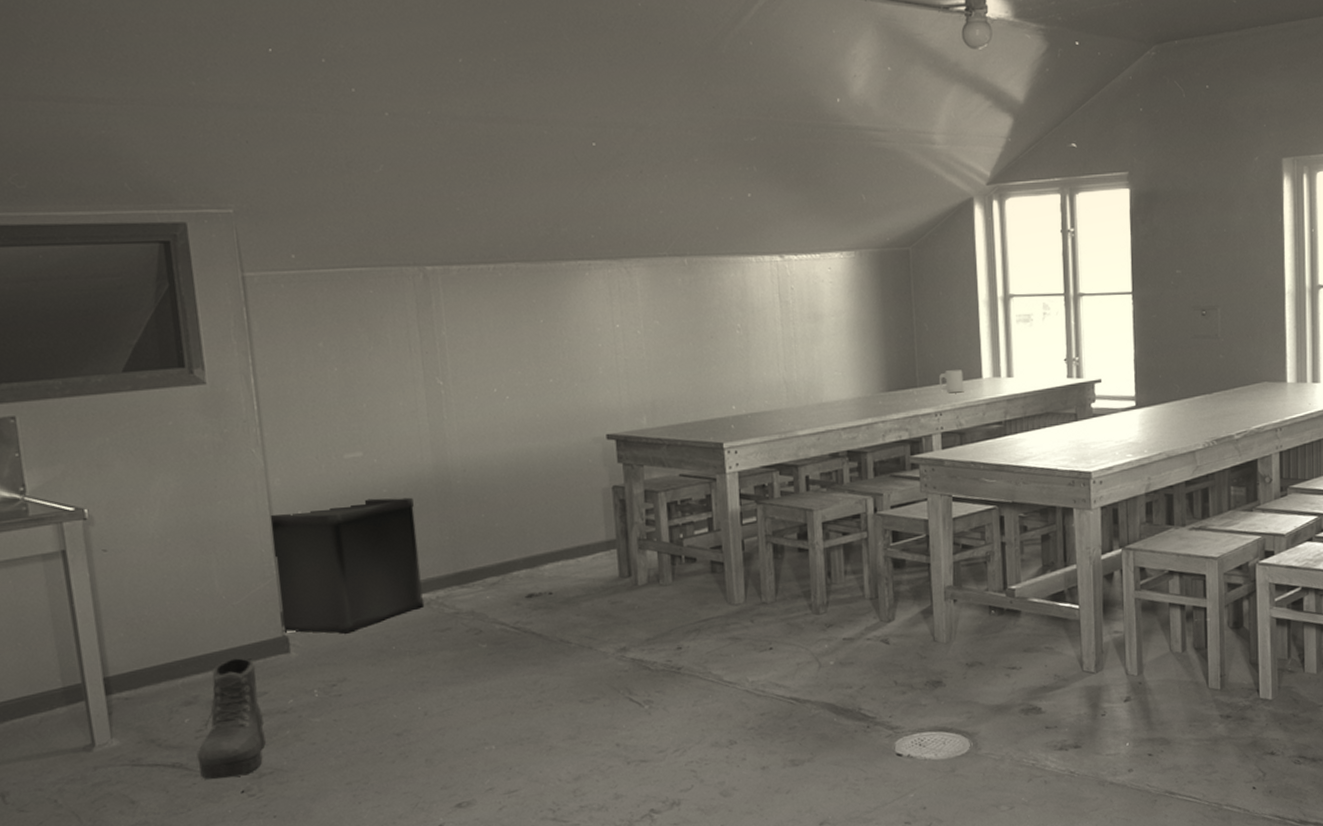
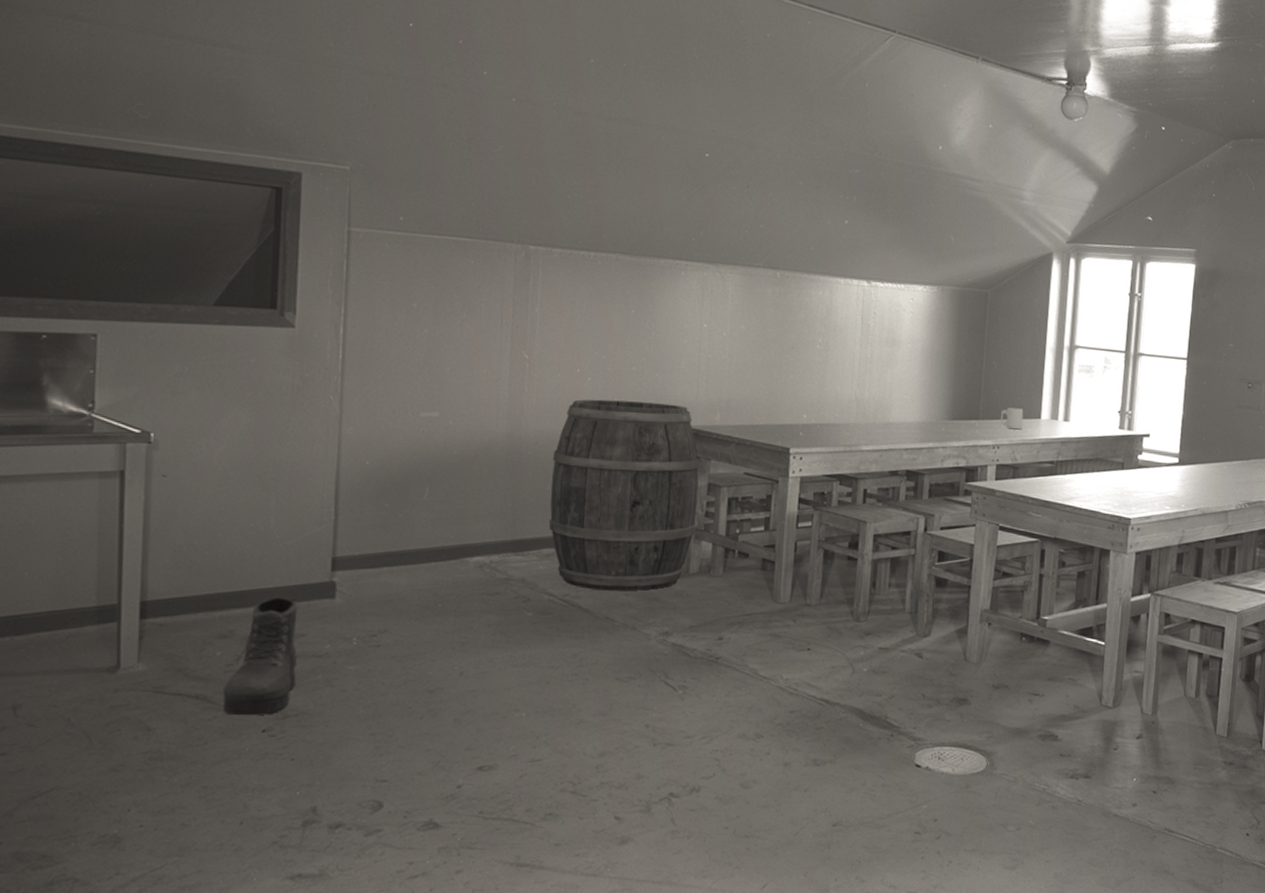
crate: present [271,497,425,634] -> none [331,458,482,586]
barrel: none [482,412,638,613] -> present [549,399,700,591]

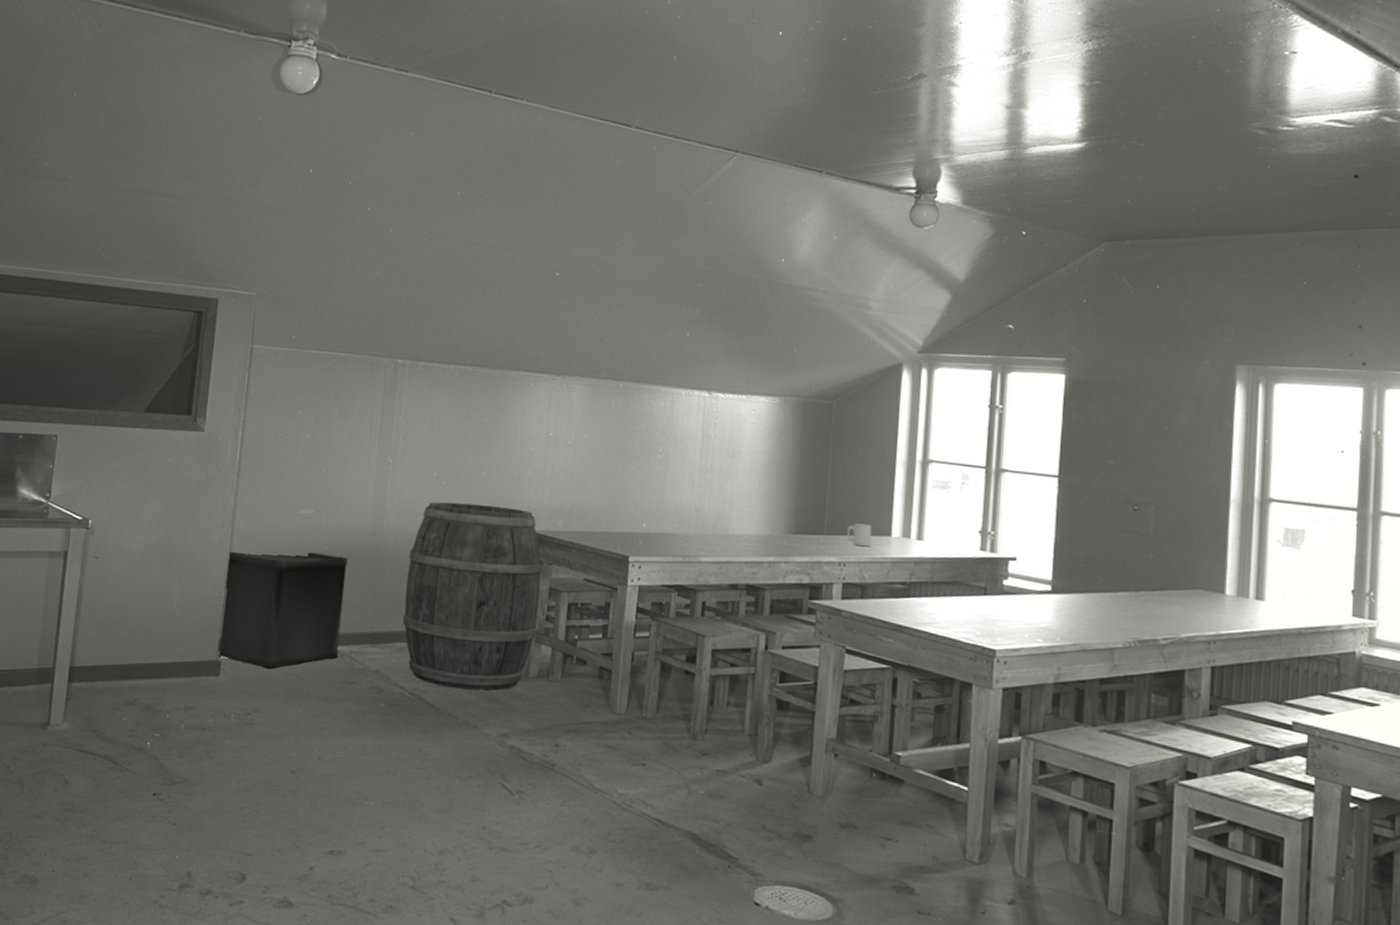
boot: present [223,596,298,716] -> none [124,671,189,780]
crate: none [331,458,482,586] -> present [217,552,348,669]

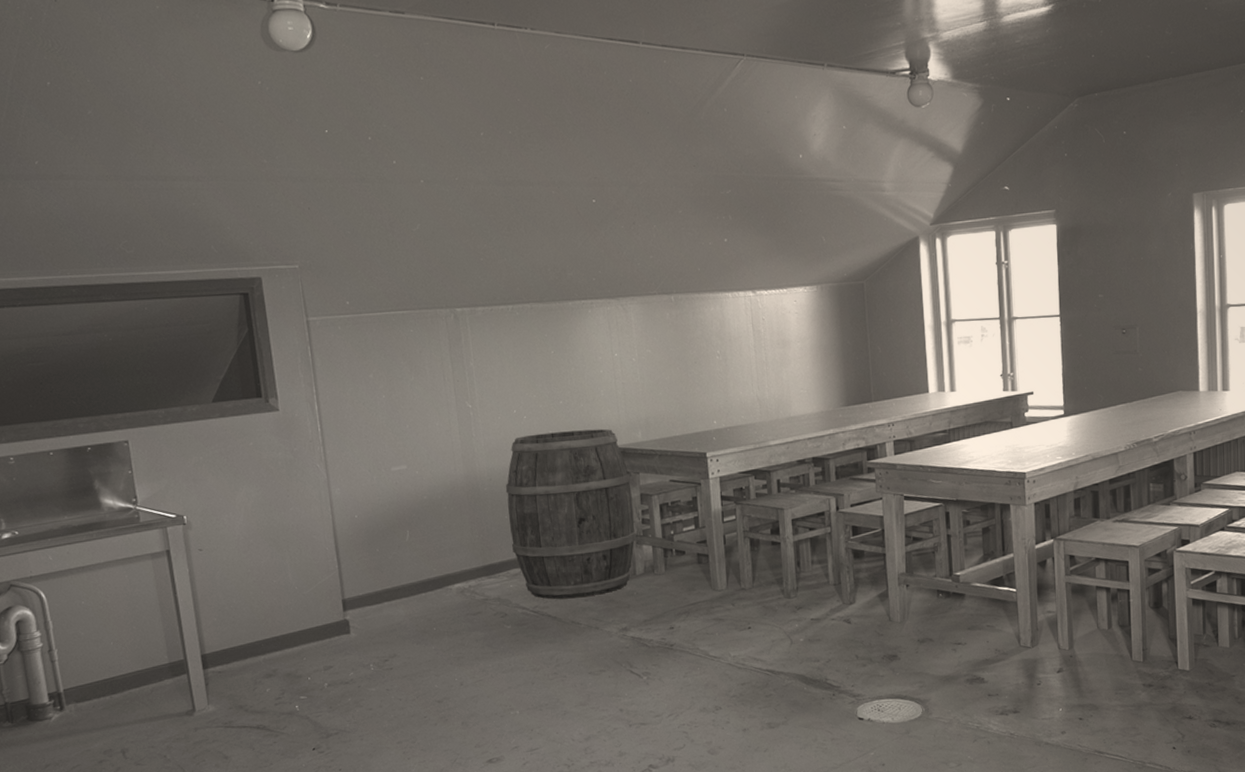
crate: present [217,552,348,669] -> none [333,502,459,618]
mug: present [846,523,872,547] -> none [890,386,913,407]

